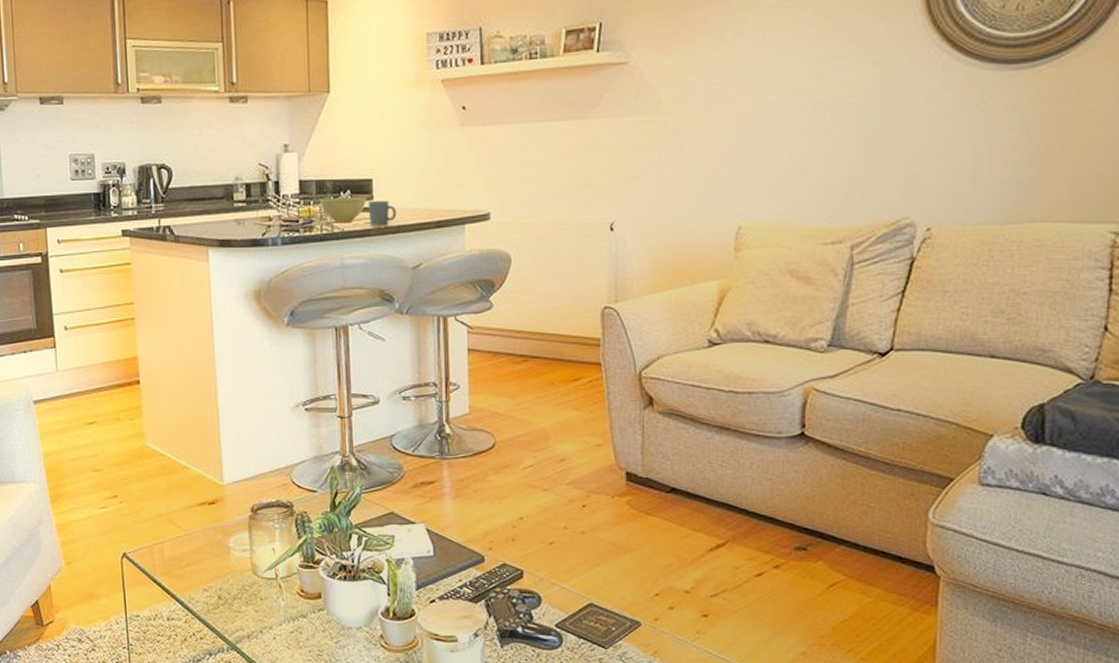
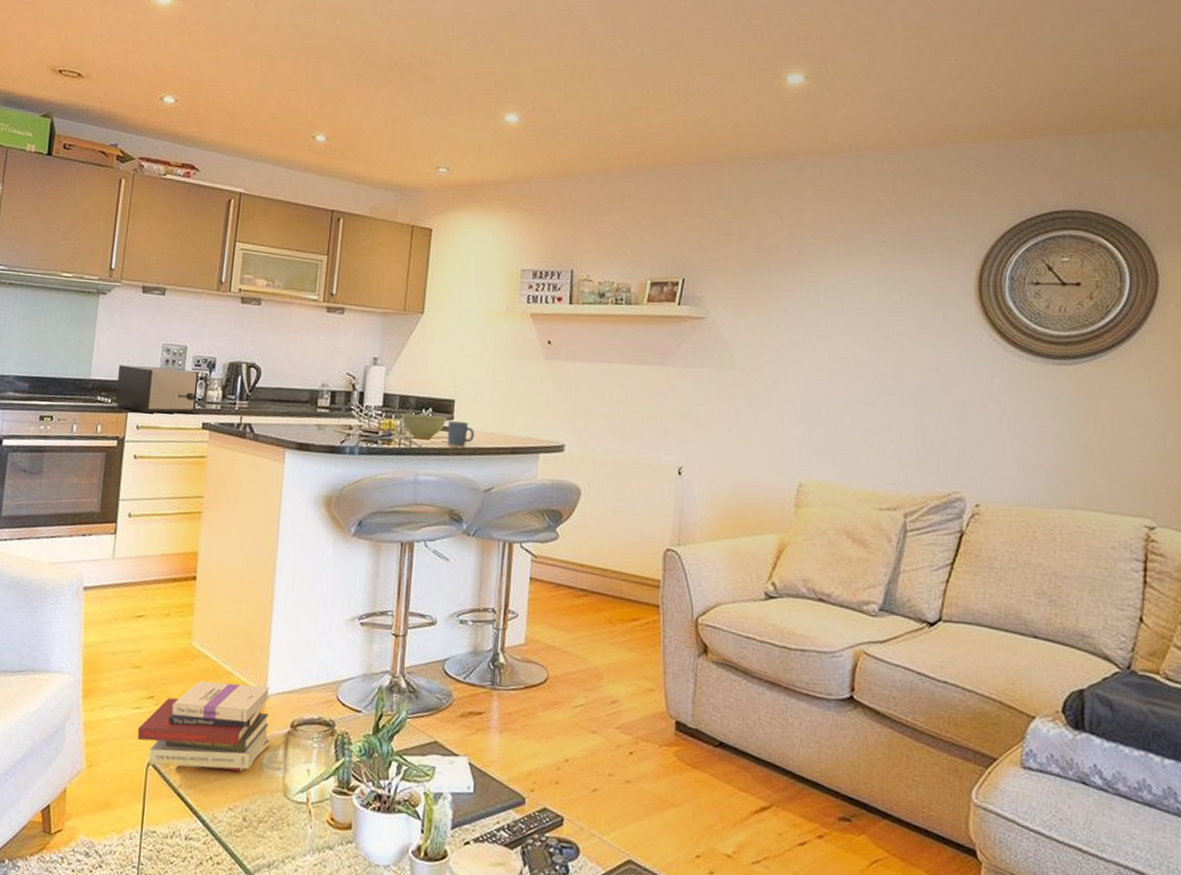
toaster: none [30,177,113,227] -> present [115,365,200,414]
books: none [107,476,234,557] -> present [137,681,271,773]

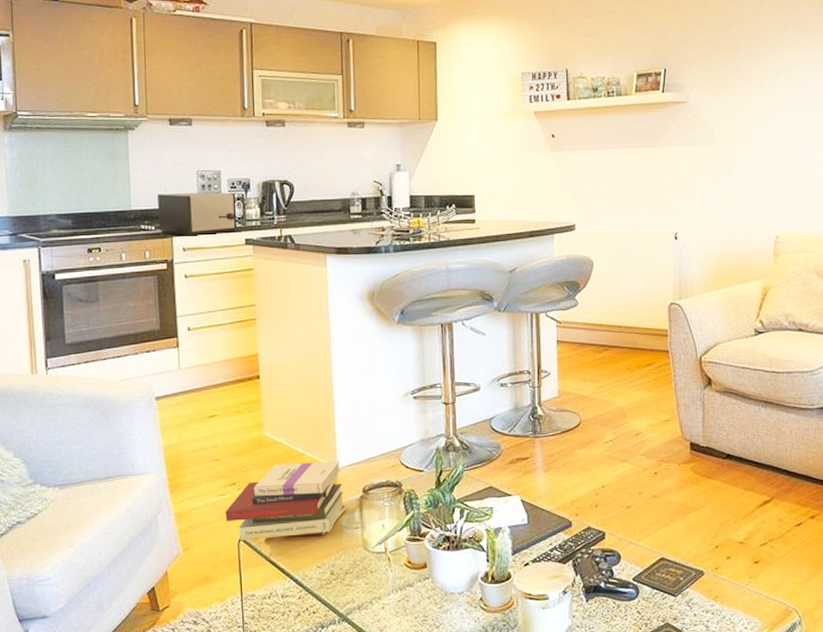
bowl: present [400,413,447,441] -> none [427,211,469,234]
mug: present [447,421,475,447] -> none [470,213,496,236]

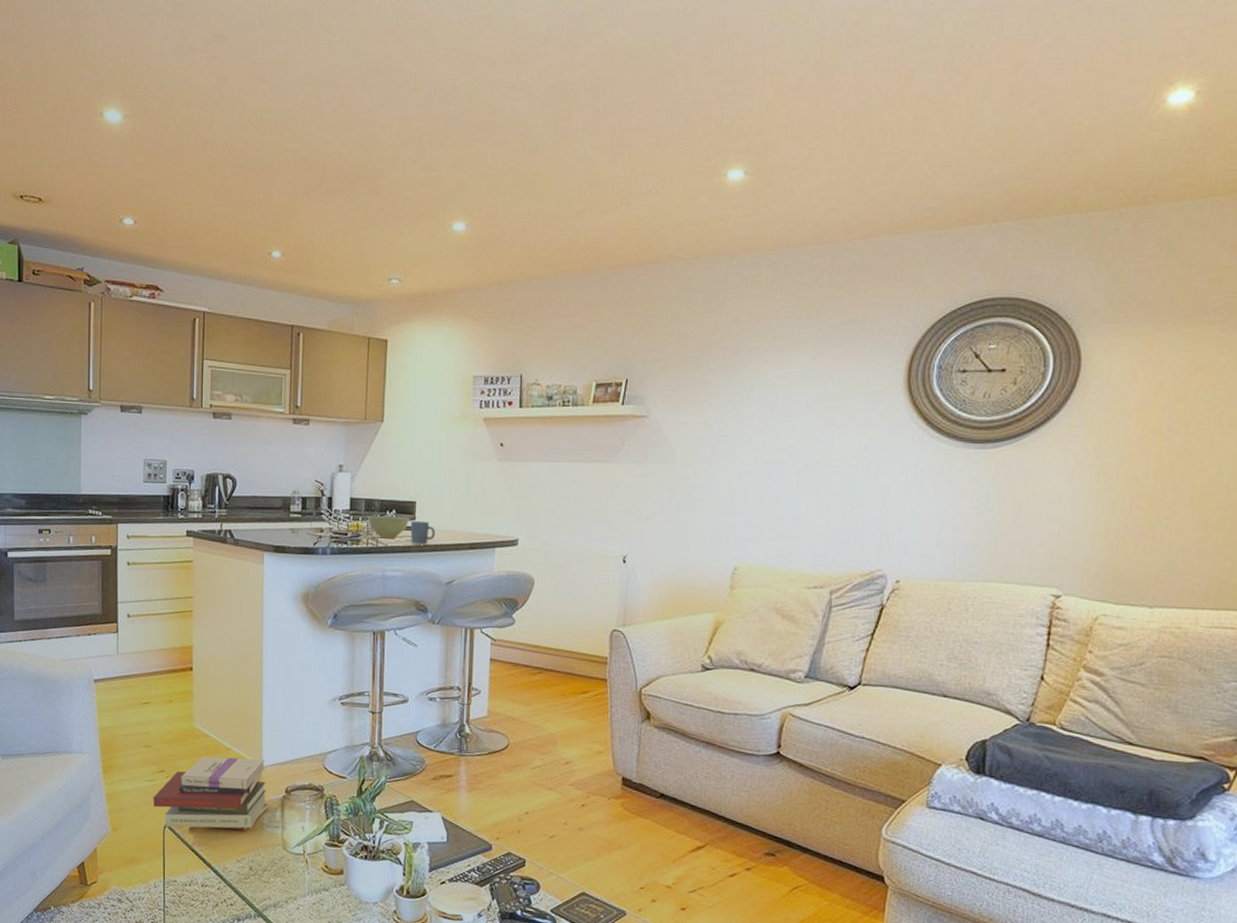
toaster: present [158,191,237,236] -> none [106,480,180,524]
bowl: none [427,211,469,234] -> present [367,516,409,540]
mug: none [470,213,496,236] -> present [410,520,436,544]

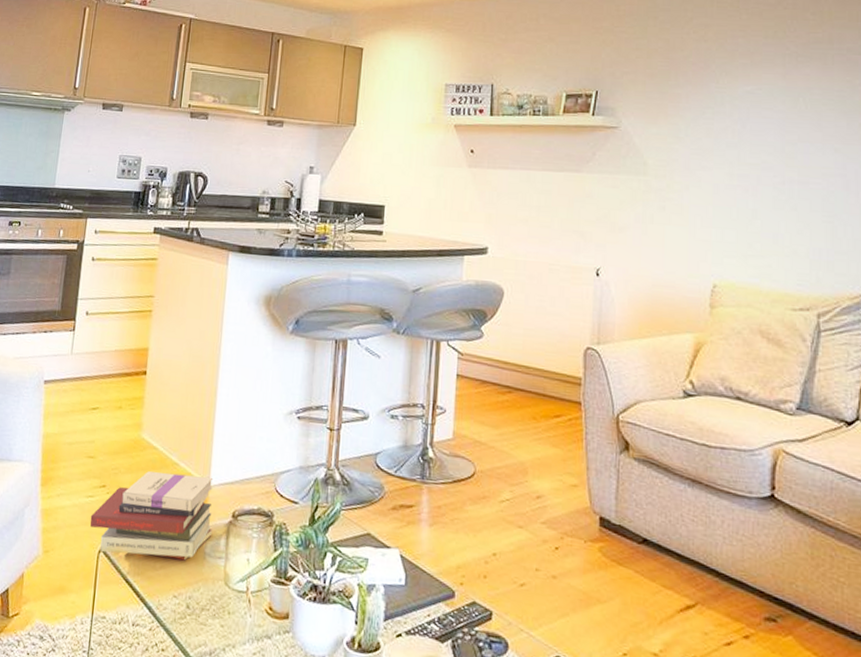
bowl: present [367,516,409,540] -> none [335,218,377,244]
mug: present [410,520,436,544] -> none [378,225,404,250]

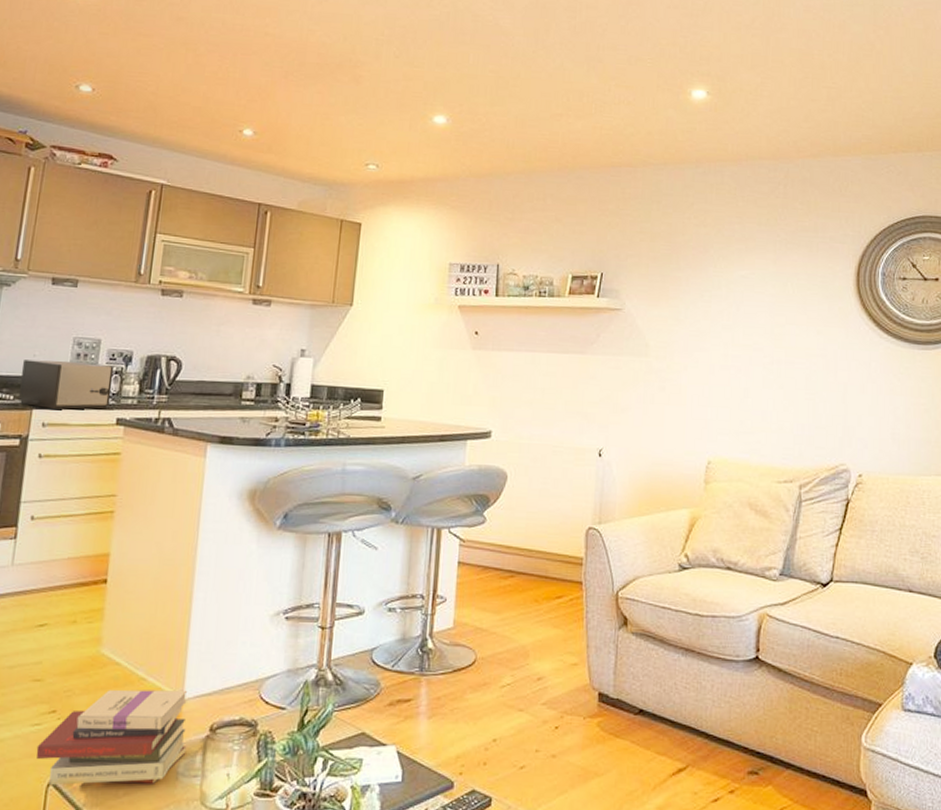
toaster: none [76,175,152,220] -> present [19,360,114,411]

